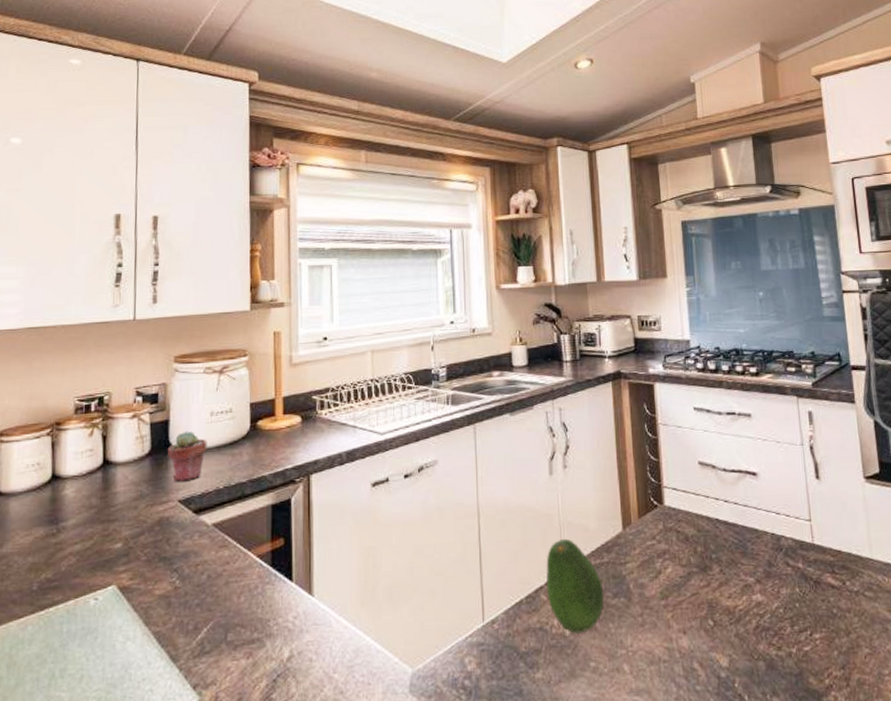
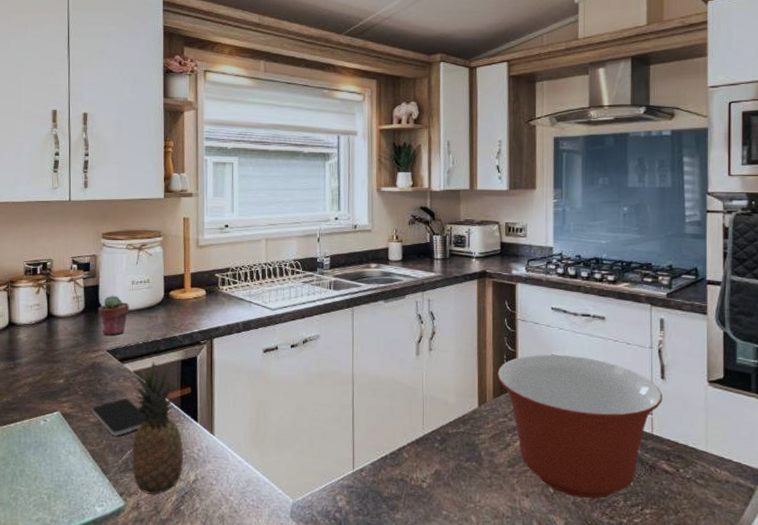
smartphone: none [157,560,227,610] -> present [91,398,145,436]
fruit: none [208,507,276,683] -> present [131,361,184,495]
fruit: present [546,538,605,634] -> none [409,409,458,487]
mixing bowl: none [641,460,820,628] -> present [497,354,663,499]

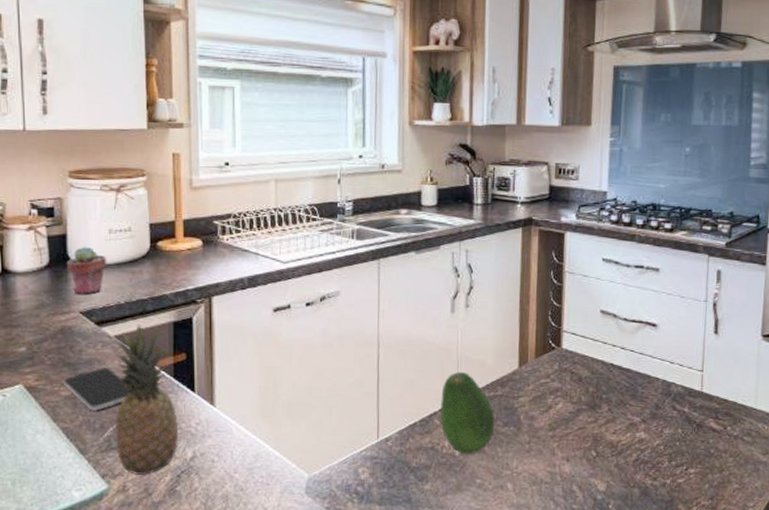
fruit: none [409,409,458,487] -> present [440,371,495,454]
mixing bowl: present [497,354,663,499] -> none [541,309,715,461]

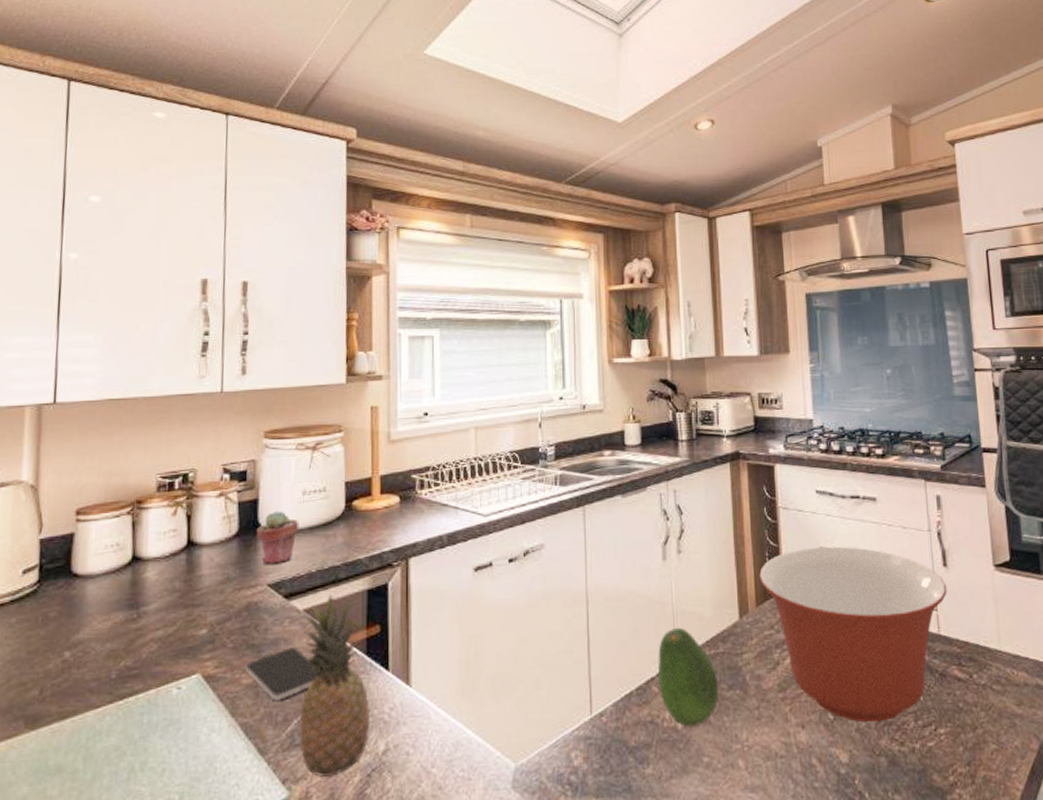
mixing bowl: none [541,309,715,461] -> present [759,546,947,723]

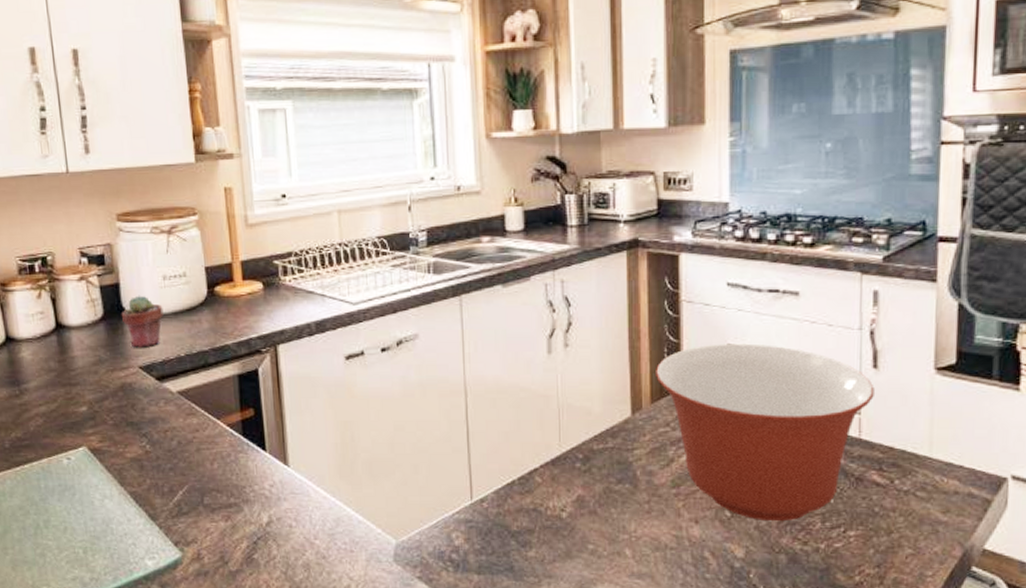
smartphone: present [245,648,319,700] -> none [127,427,199,473]
fruit: present [299,591,370,778] -> none [177,376,252,543]
fruit: present [658,627,719,727] -> none [542,421,607,516]

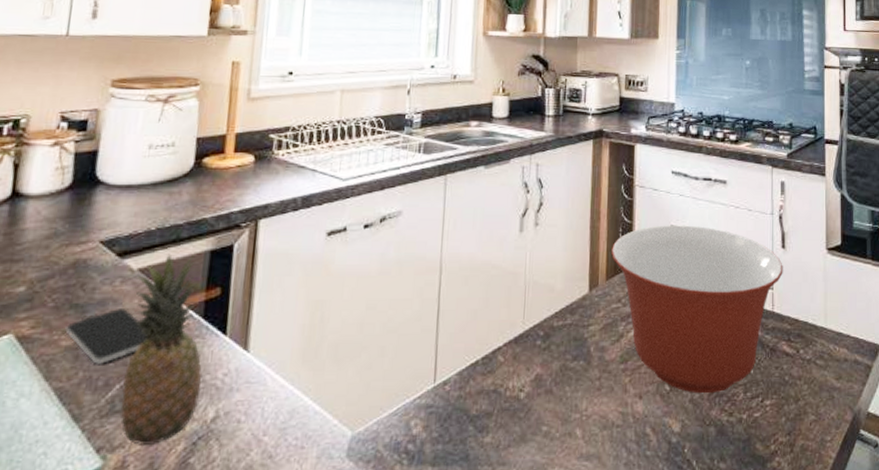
potted succulent: present [121,295,164,348] -> none [92,164,142,220]
smartphone: none [127,427,199,473] -> present [65,309,149,364]
fruit: none [177,376,252,543] -> present [119,252,202,446]

